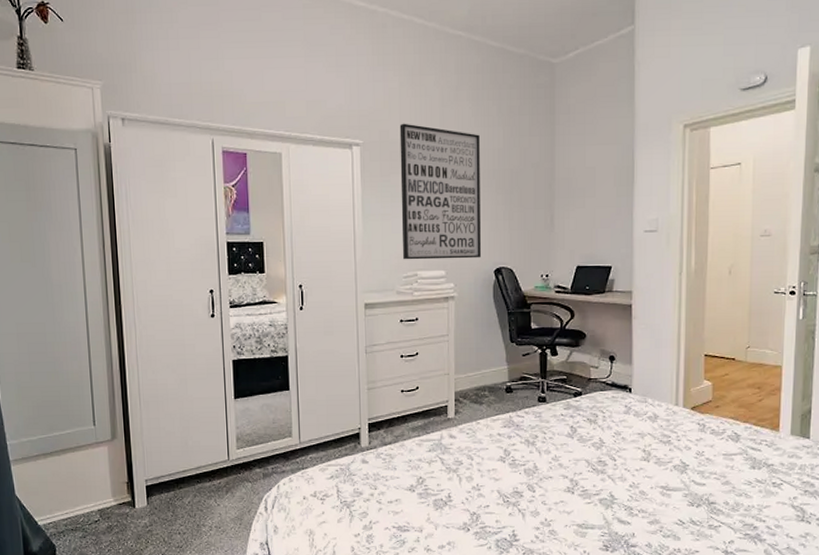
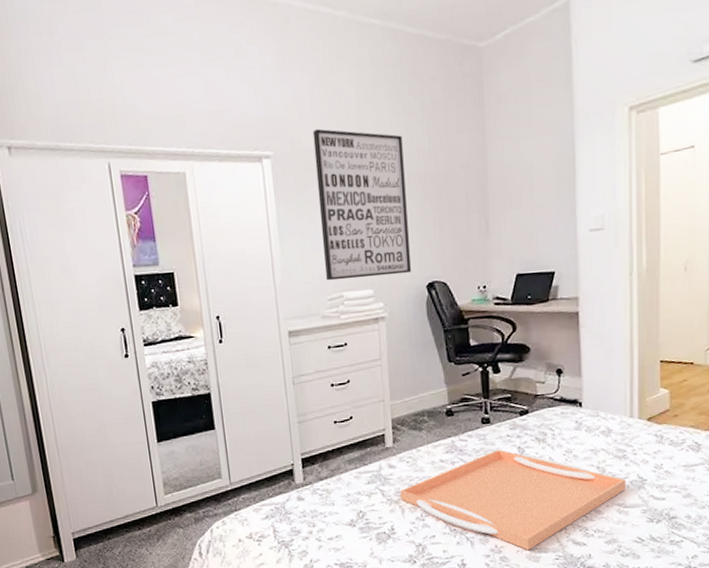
serving tray: none [459,427,670,525] -> present [400,449,627,550]

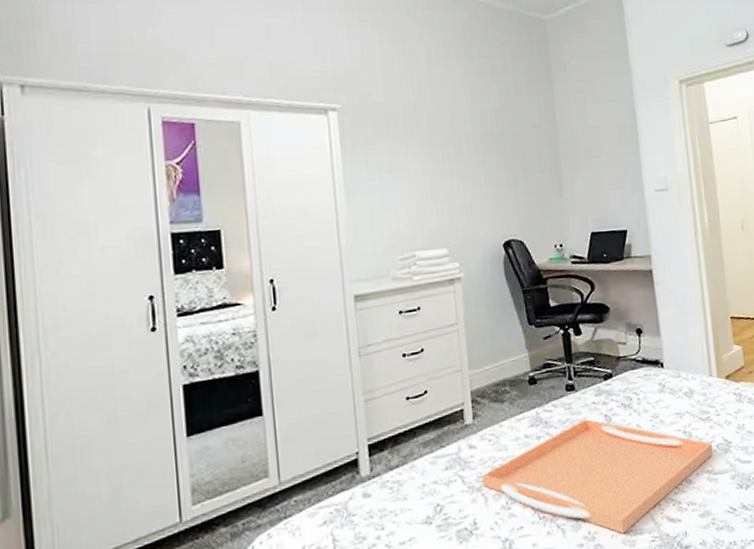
wall art: present [312,128,412,281] -> none [382,84,488,240]

